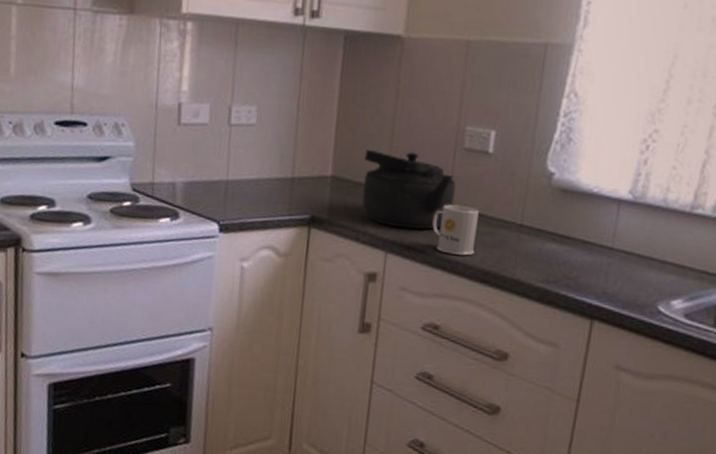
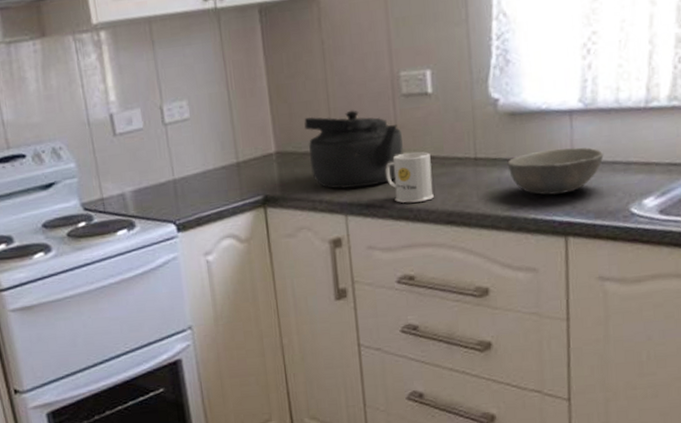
bowl: none [550,231,643,278] -> present [507,147,604,195]

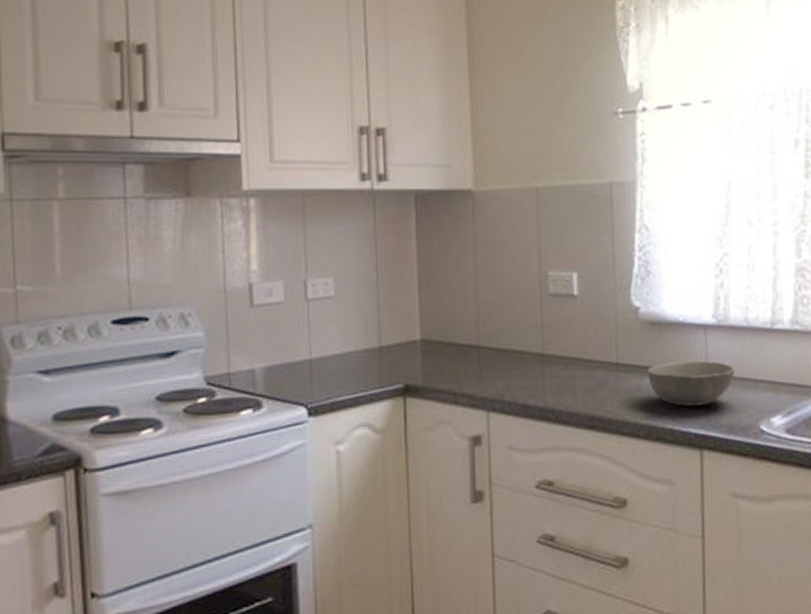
kettle: present [304,110,403,189] -> none [452,304,548,384]
mug: present [385,151,434,203] -> none [530,351,576,404]

